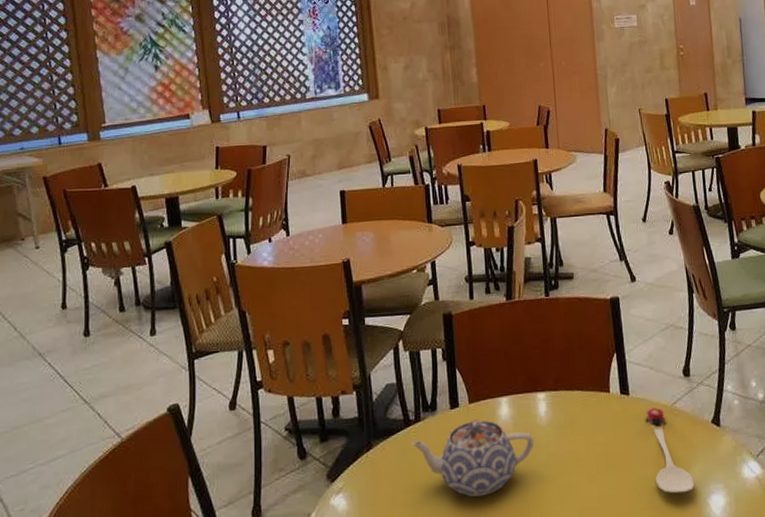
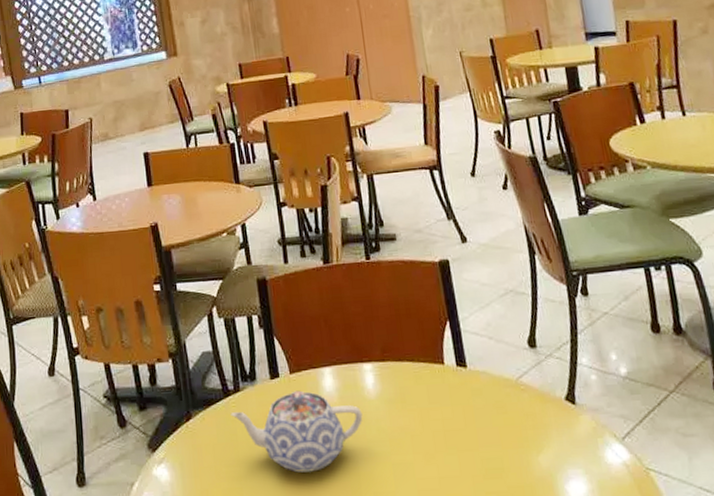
spoon: present [645,407,695,494] -> none [487,382,549,478]

